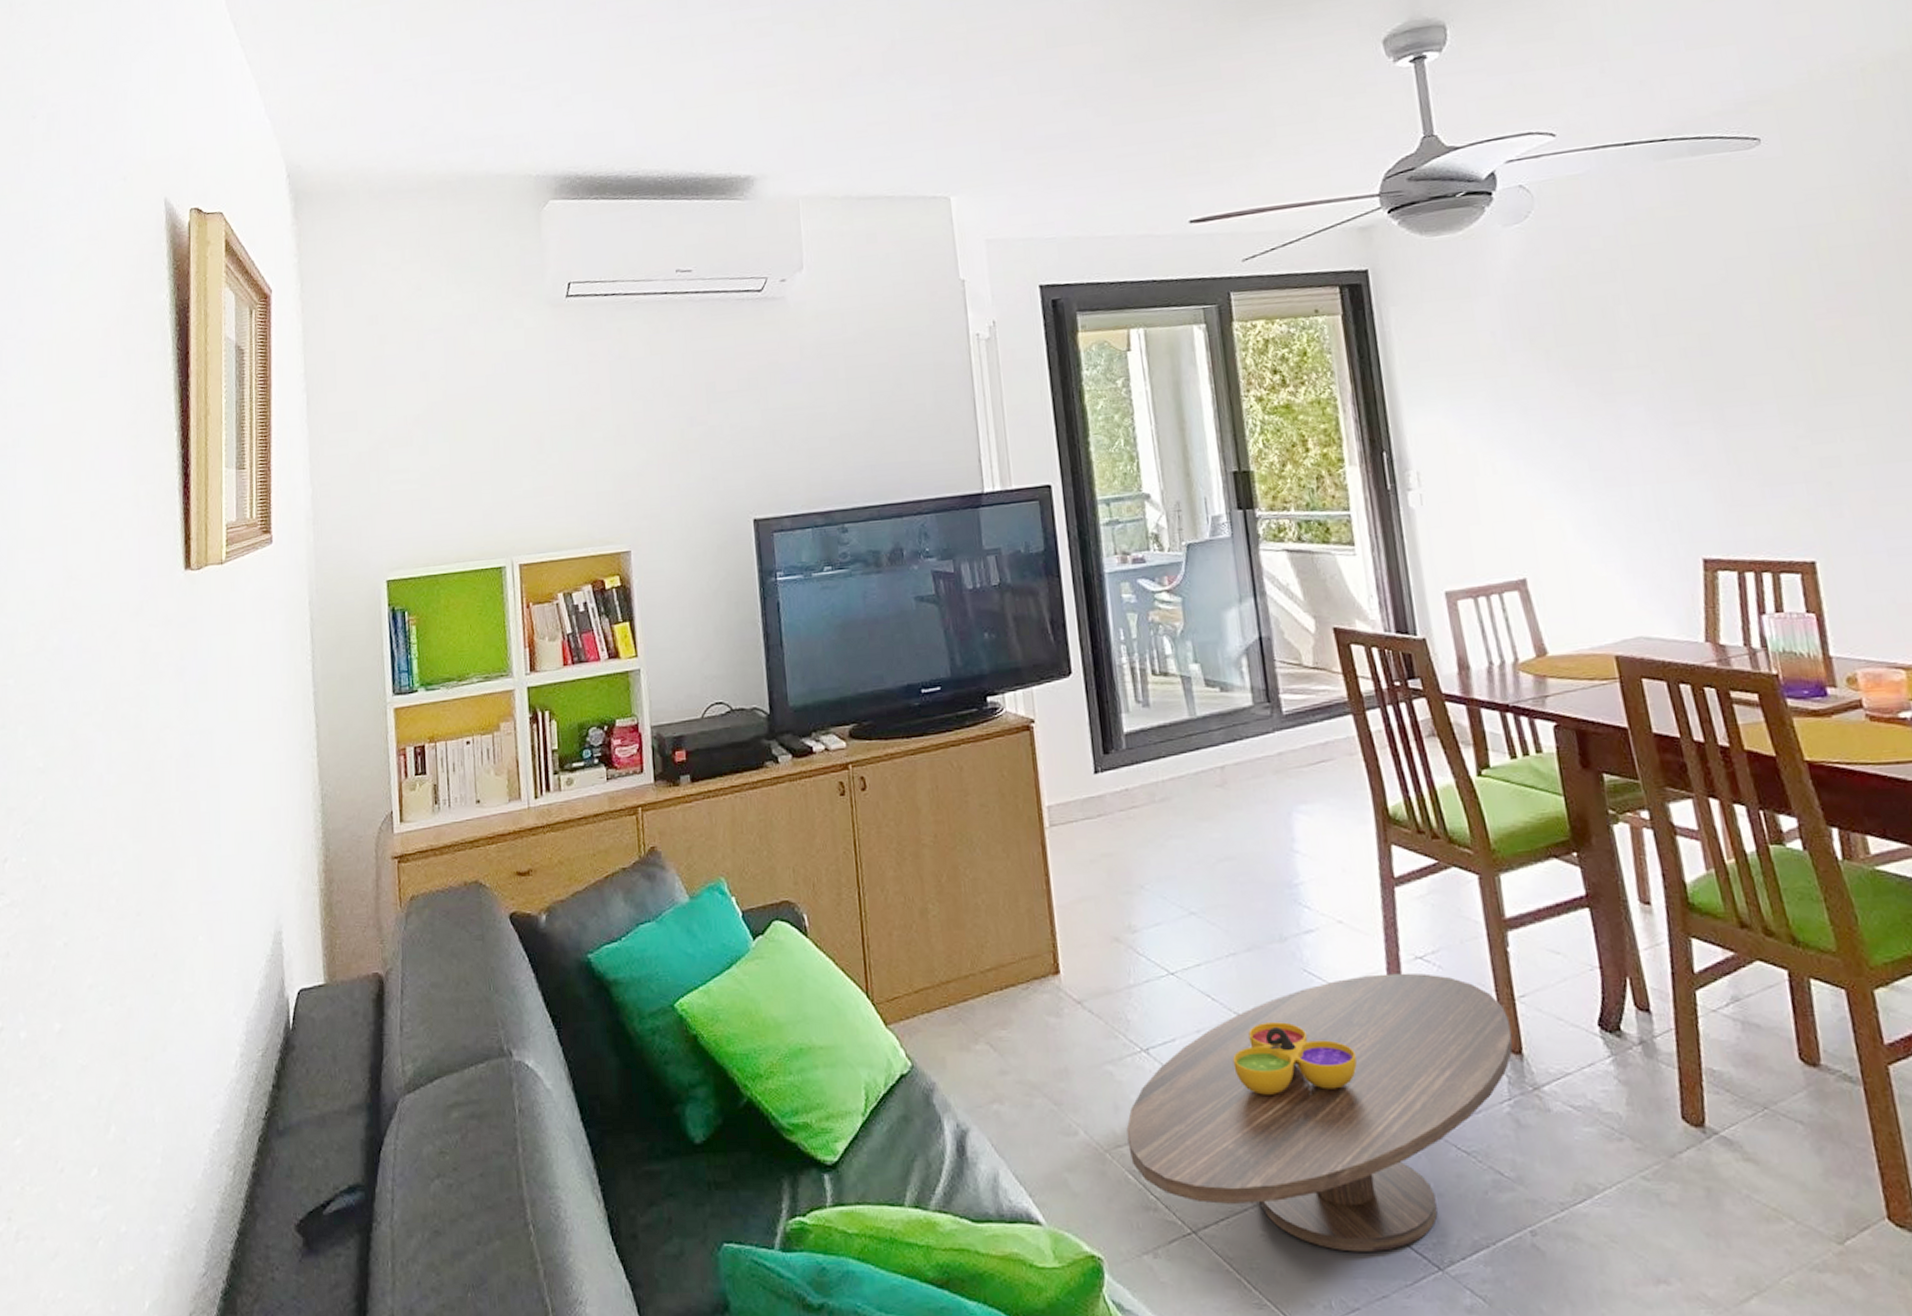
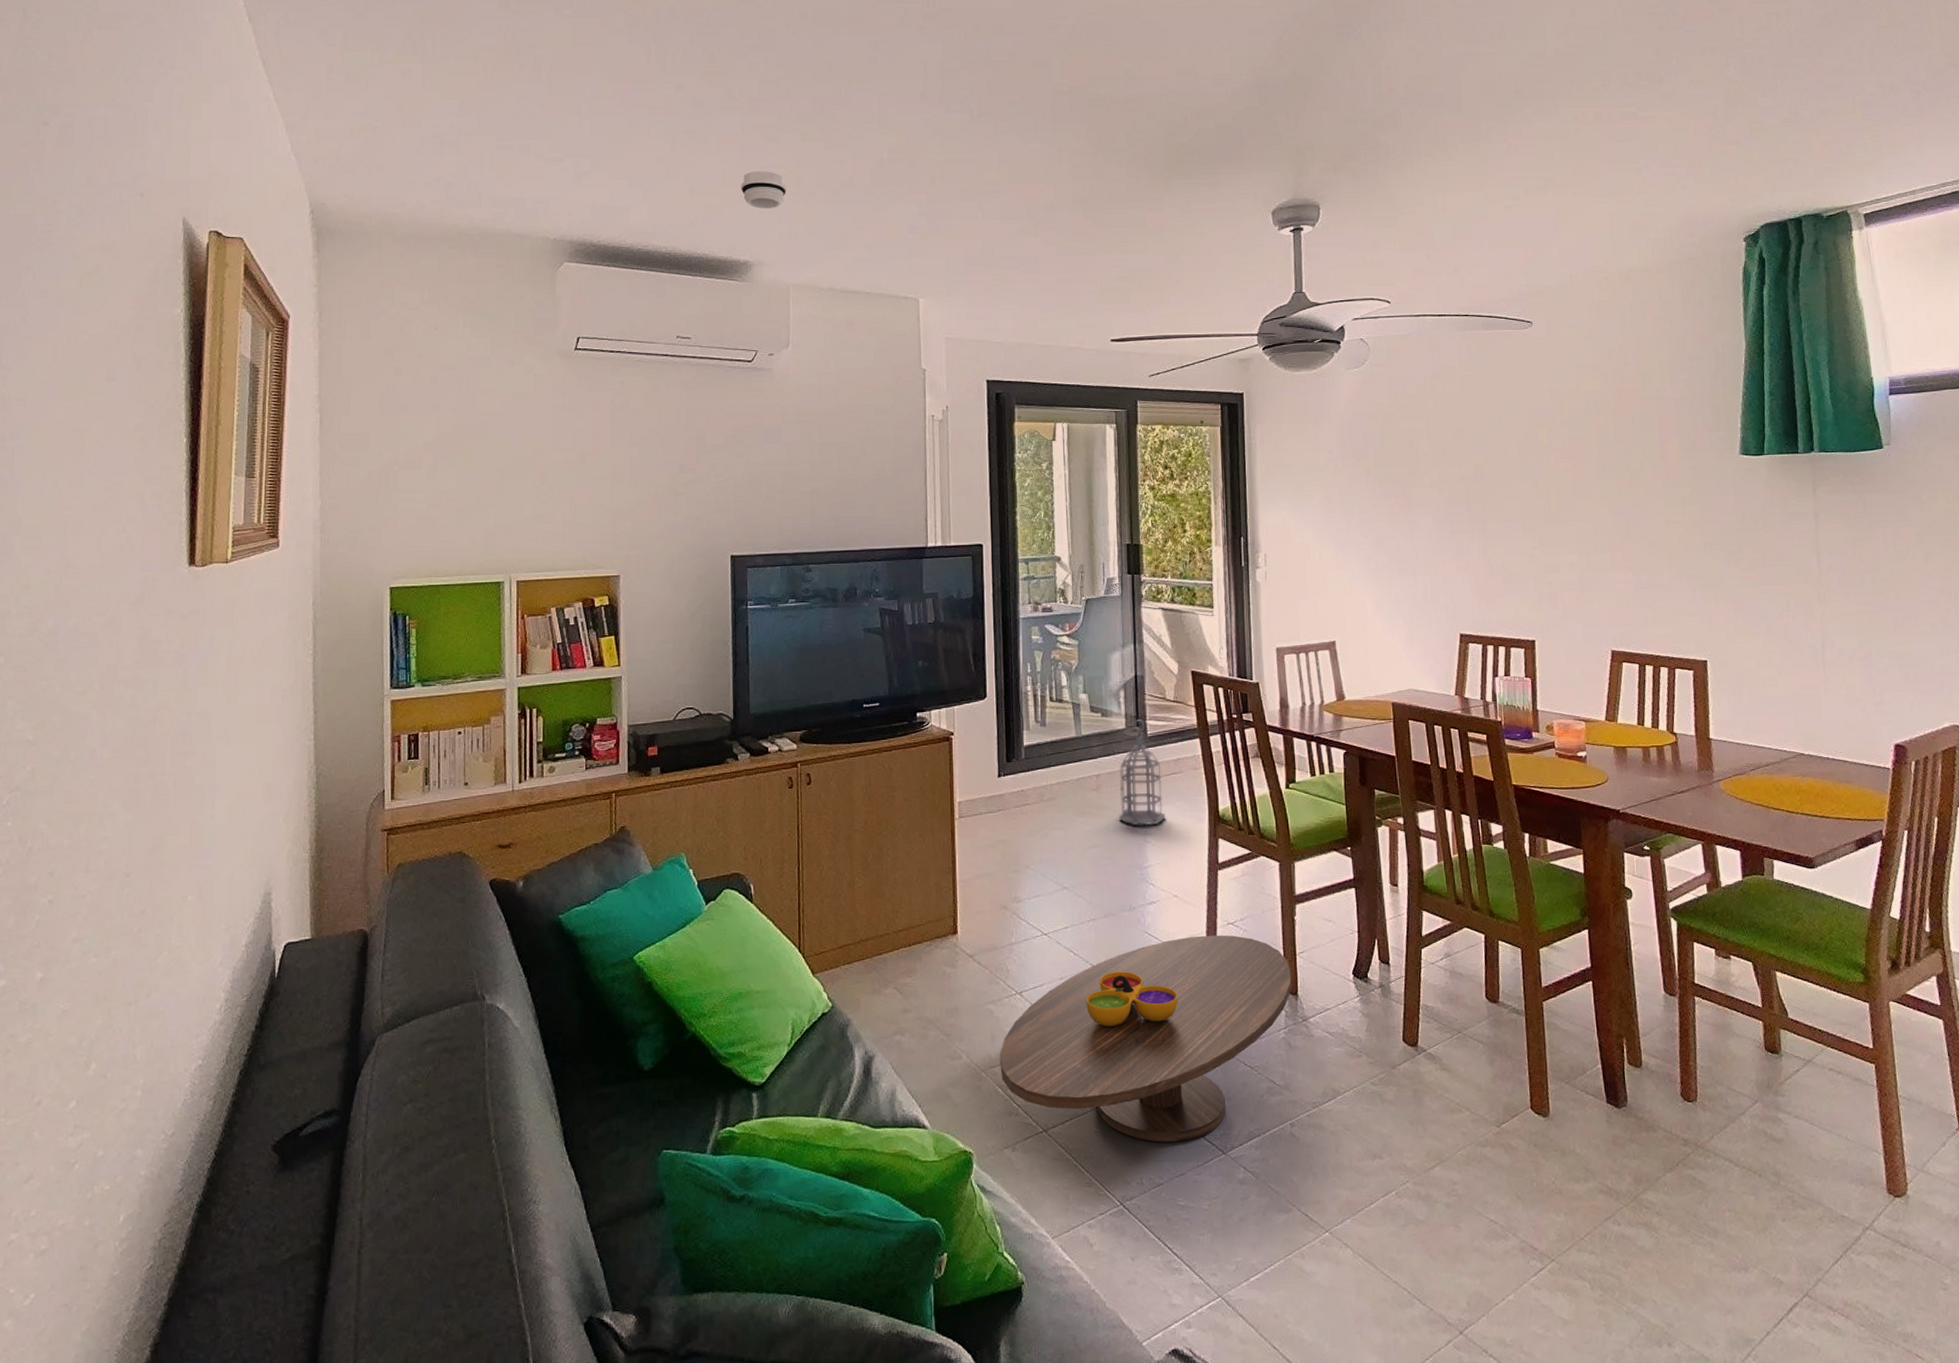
smoke detector: none [735,70,787,115] -> present [741,171,786,208]
lantern: none [1250,693,1318,831] -> present [1119,719,1166,826]

